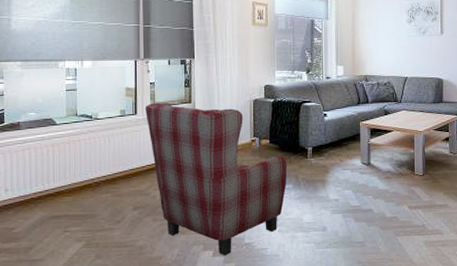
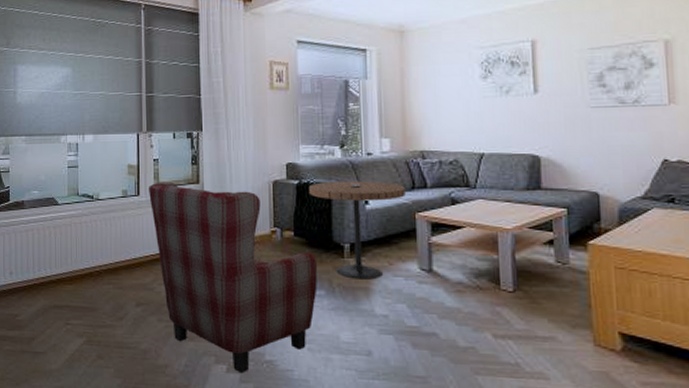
side table: none [281,98,353,174] -> present [308,180,405,280]

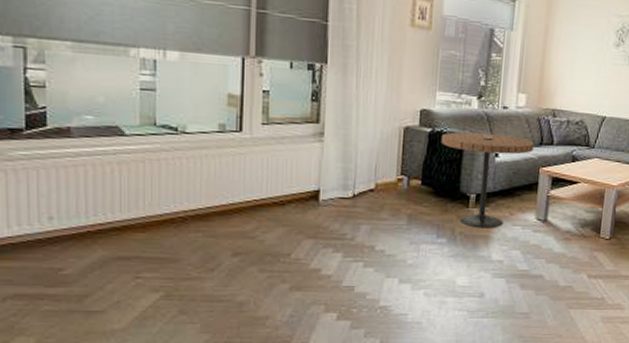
armchair: present [149,182,318,374] -> none [255,117,443,320]

